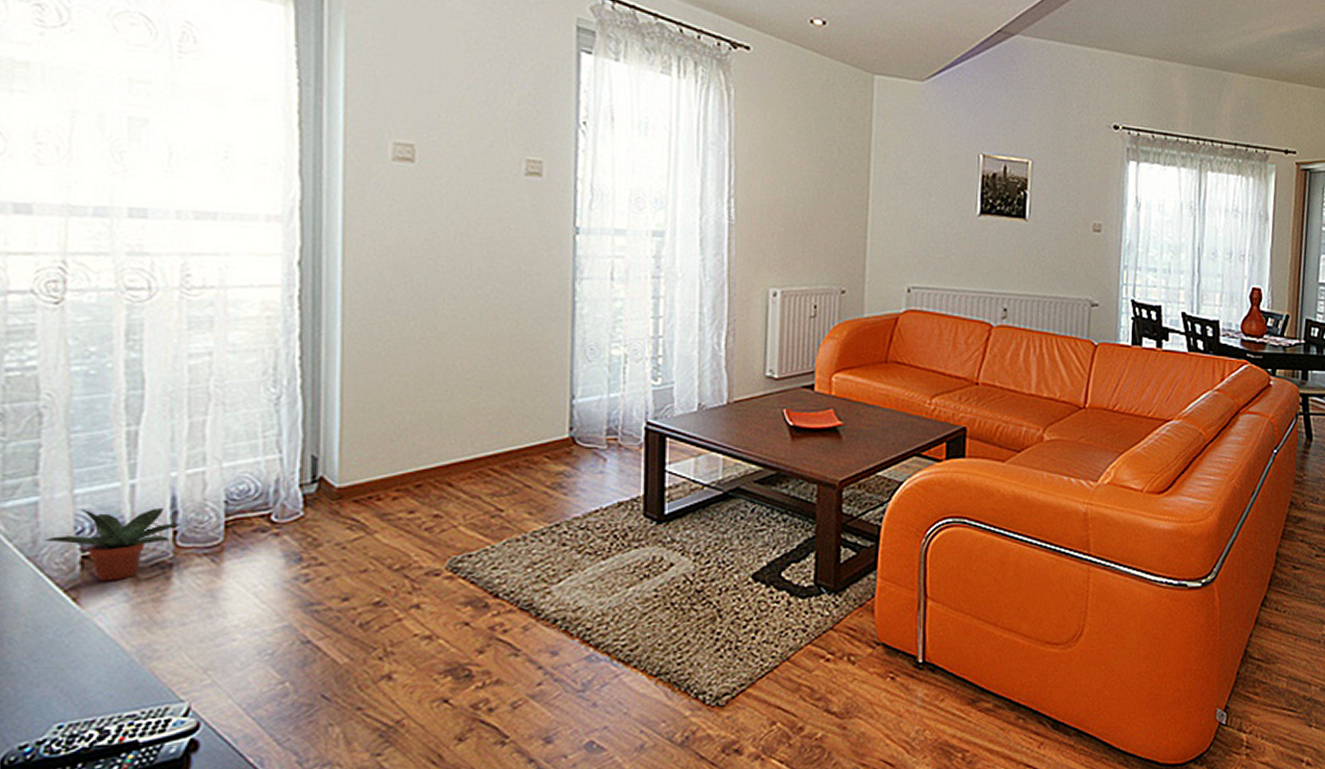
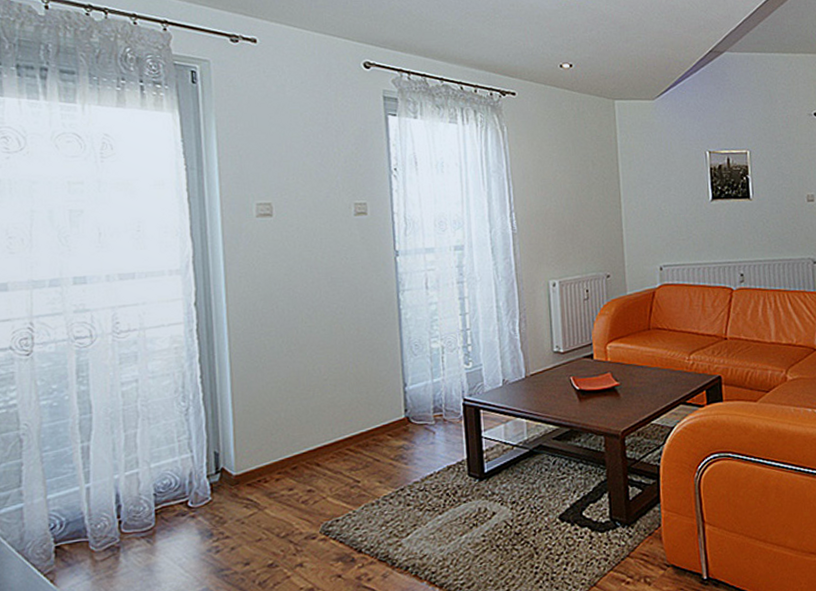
potted plant: present [44,508,182,581] -> none [28,504,125,565]

